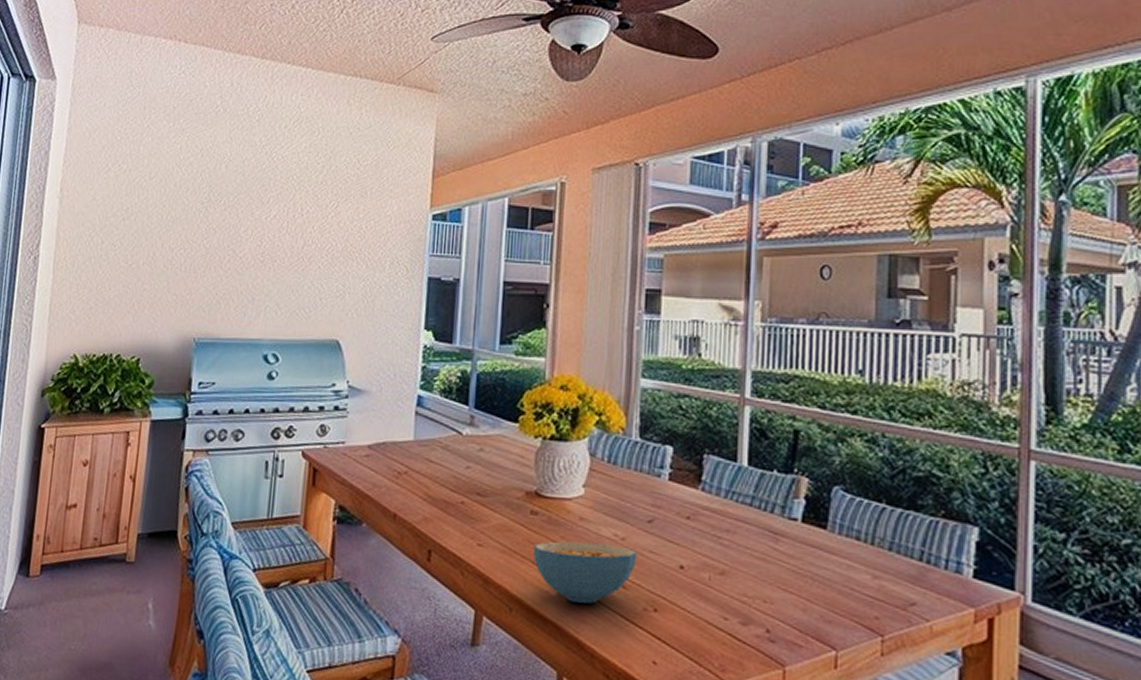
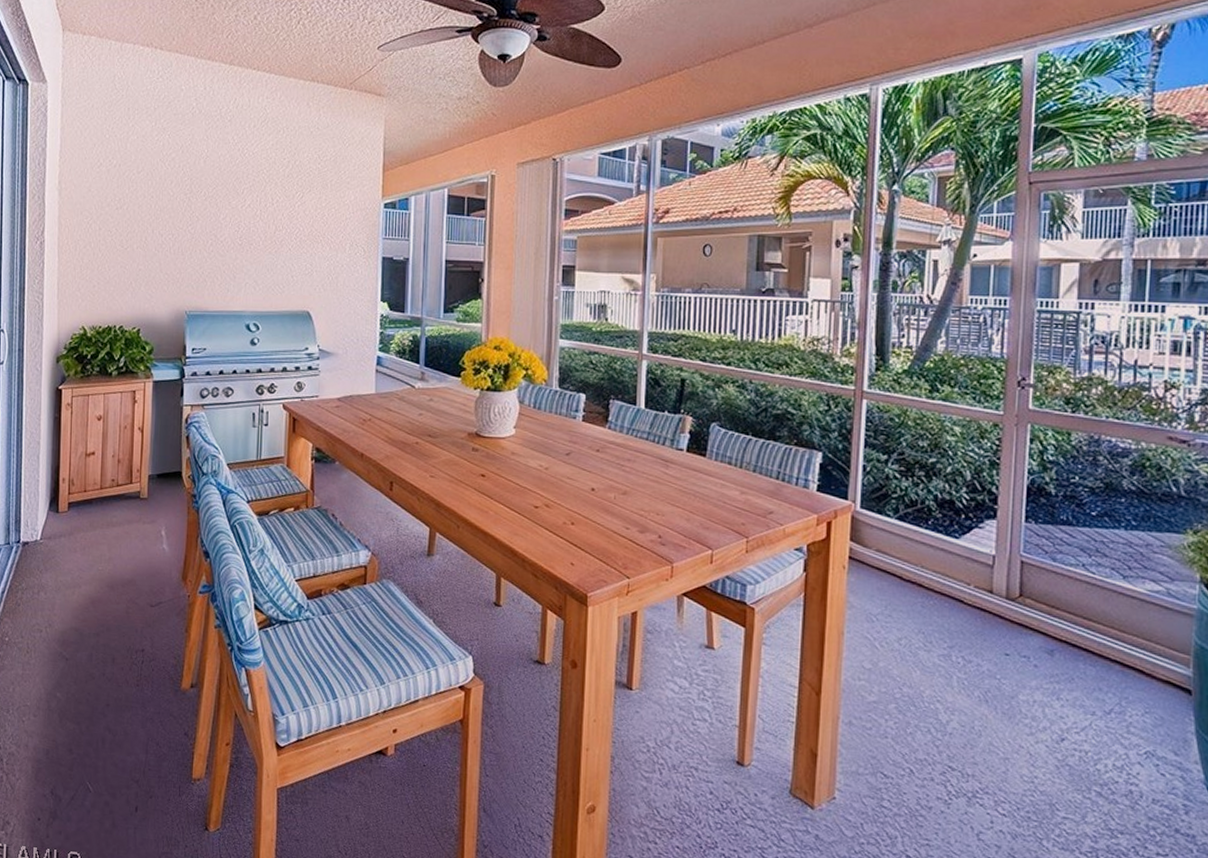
cereal bowl: present [533,541,637,604] -> none [475,471,558,520]

